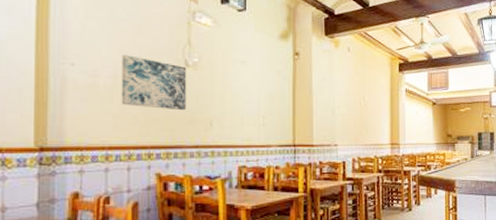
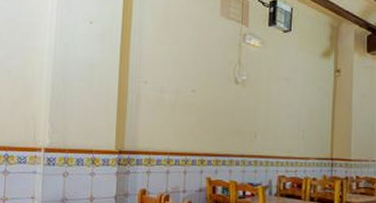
wall art: present [121,55,187,111] -> none [181,74,236,123]

